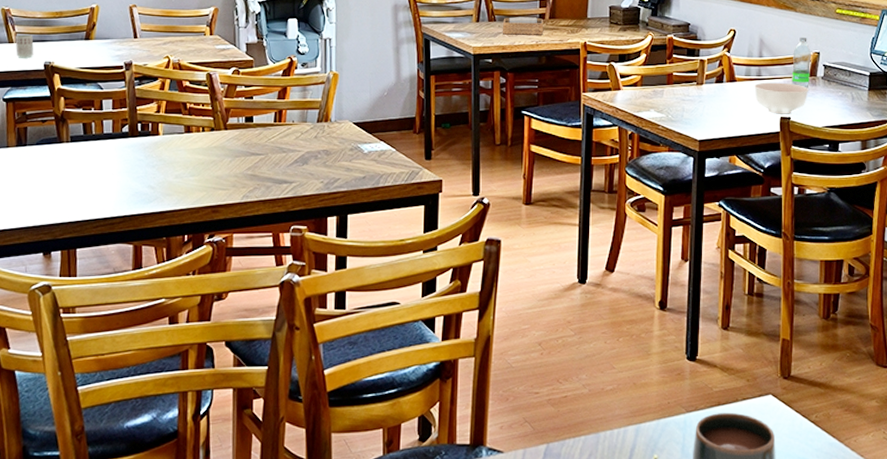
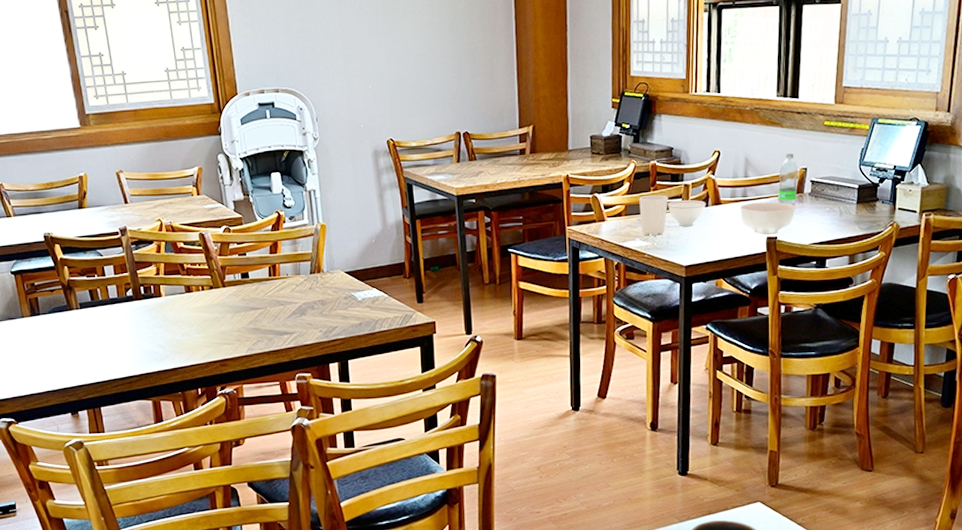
cup: present [15,34,34,58] -> none [12,207,33,231]
napkin holder: present [502,17,544,35] -> none [483,153,525,173]
cup: none [655,68,685,108] -> present [639,195,669,236]
bowl: none [682,75,721,102] -> present [667,200,706,227]

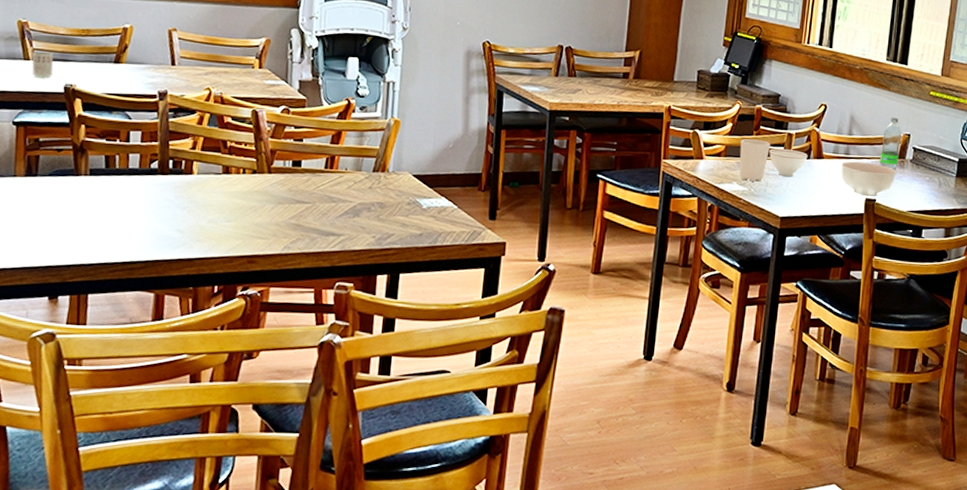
cup: none [12,207,33,231] -> present [31,51,54,79]

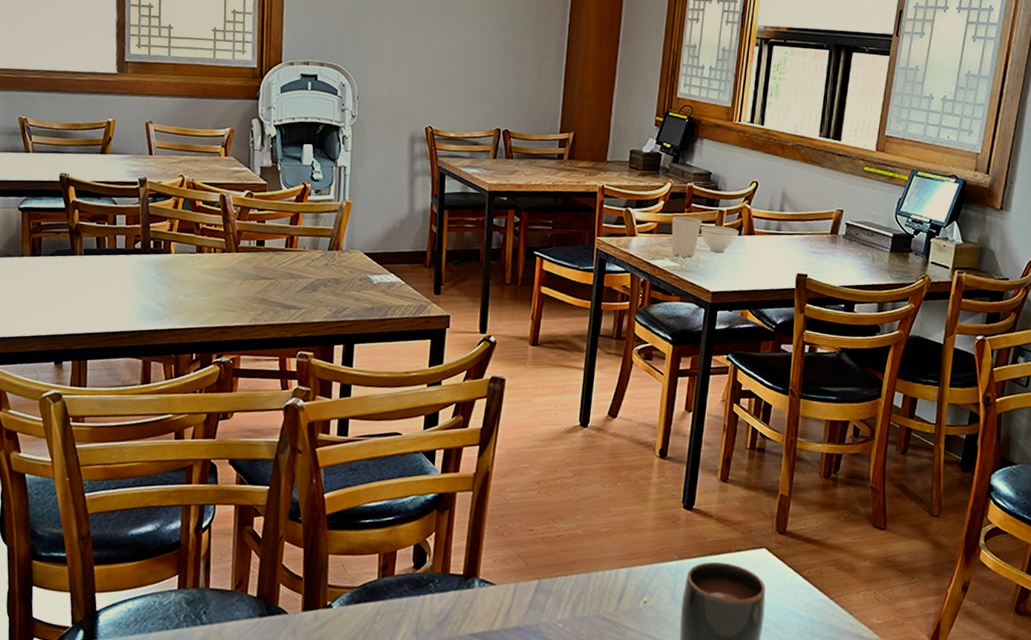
cup: present [31,51,54,79] -> none [31,144,50,169]
bowl: present [841,161,897,196] -> none [772,237,829,272]
bottle: present [879,118,902,171] -> none [811,194,834,246]

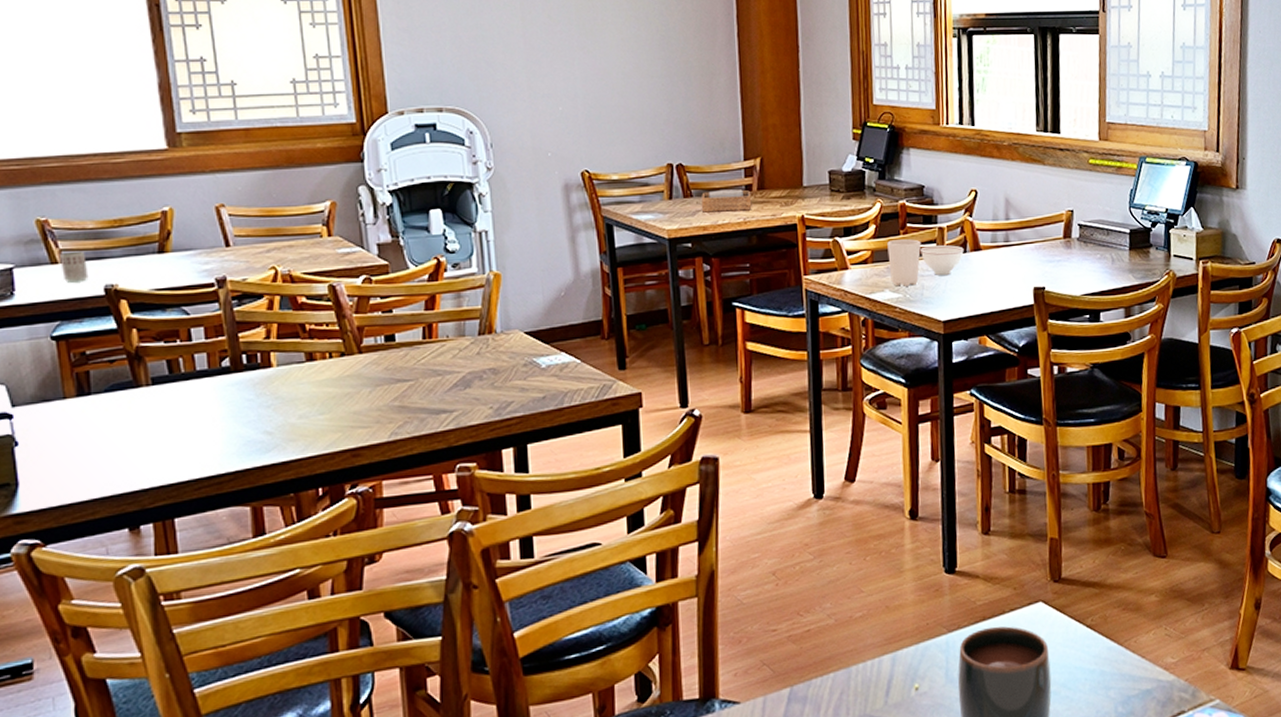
cup: none [31,144,50,169] -> present [60,251,89,283]
napkin holder: none [519,155,562,176] -> present [701,189,752,213]

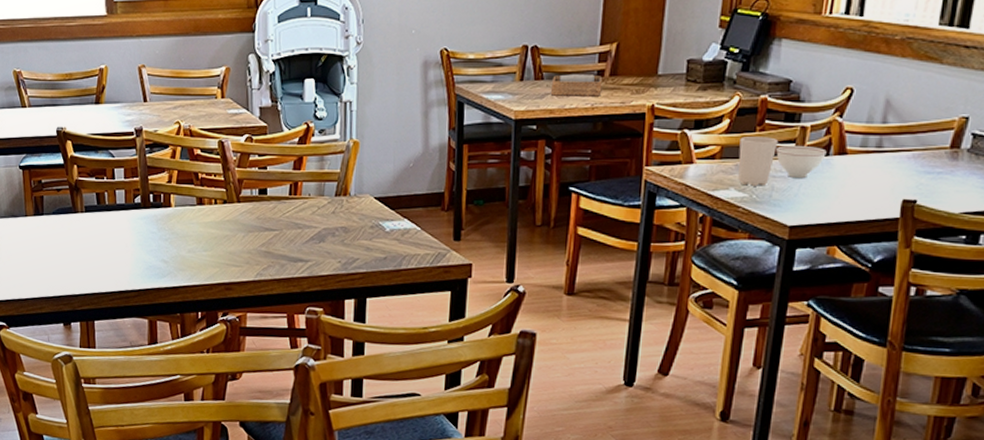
cup: present [60,251,89,283] -> none [28,98,47,124]

